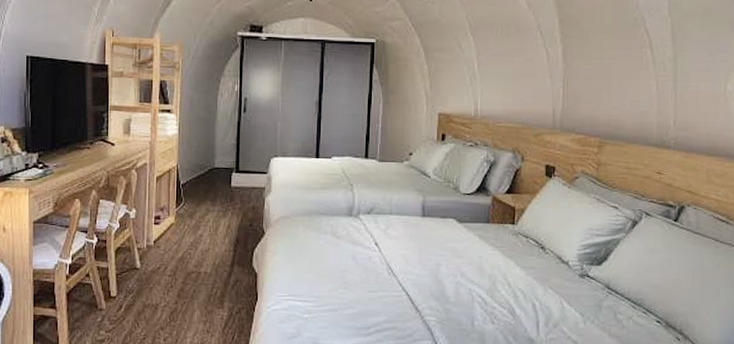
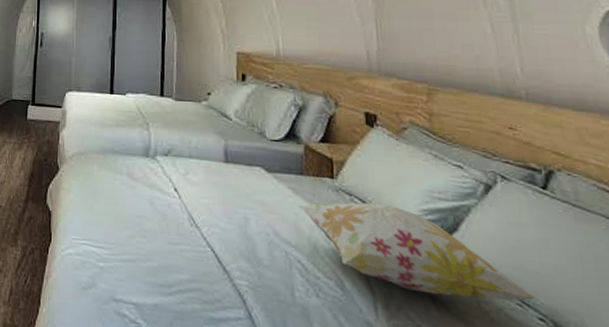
decorative pillow: none [483,242,657,312] -> present [298,202,536,301]

